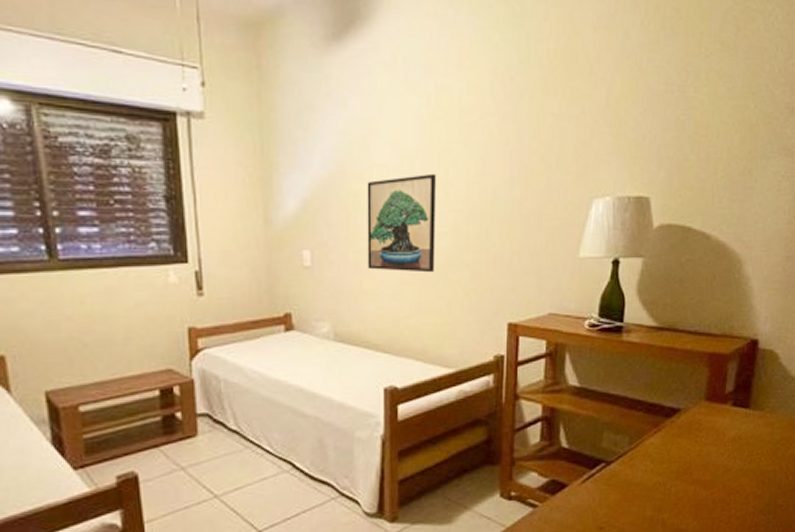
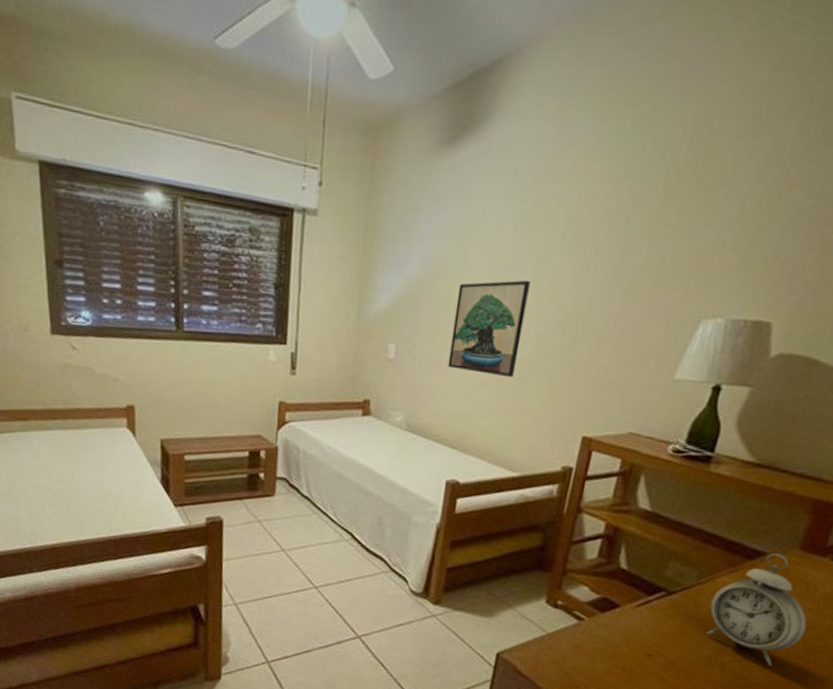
alarm clock: none [644,408,723,514] -> present [705,553,808,666]

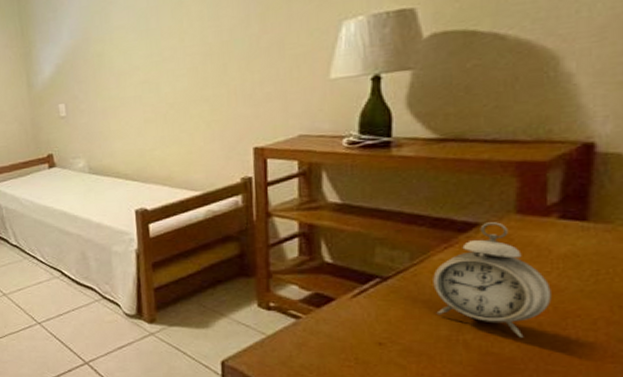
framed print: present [447,280,530,378] -> none [108,25,175,114]

